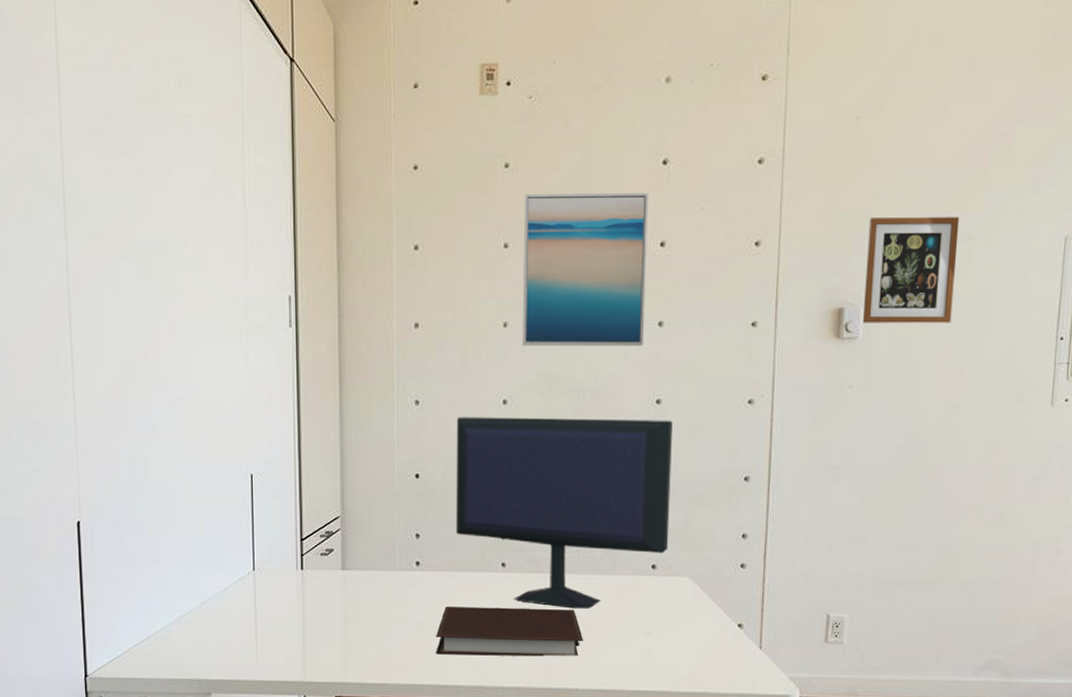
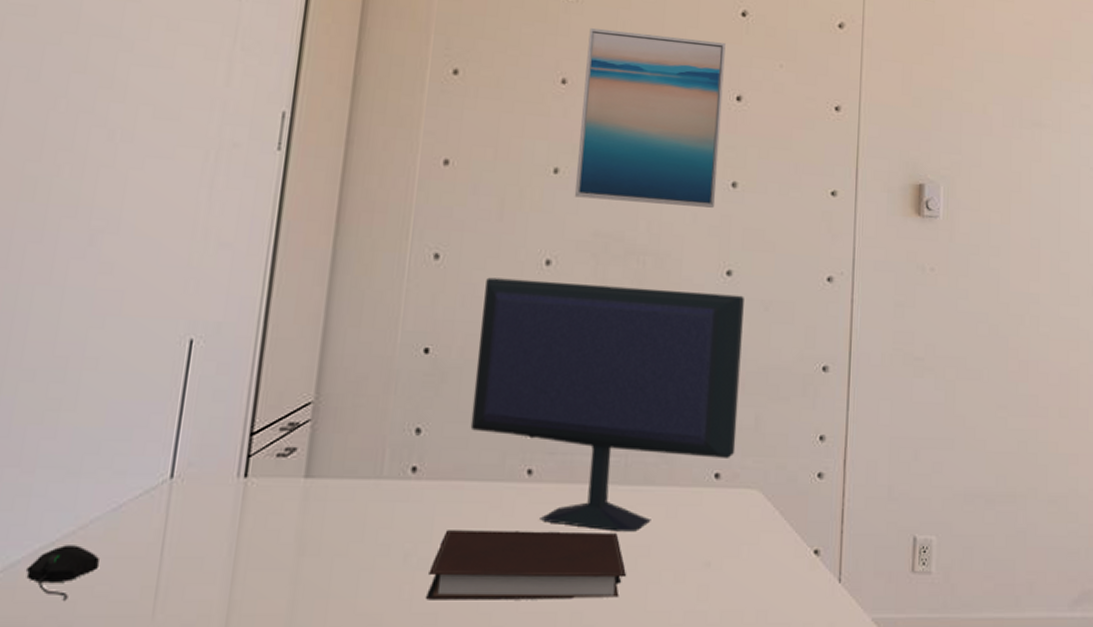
computer mouse: none [175,614,218,649] -> present [25,545,99,600]
picture frame: present [863,217,960,323] -> none [943,95,1030,209]

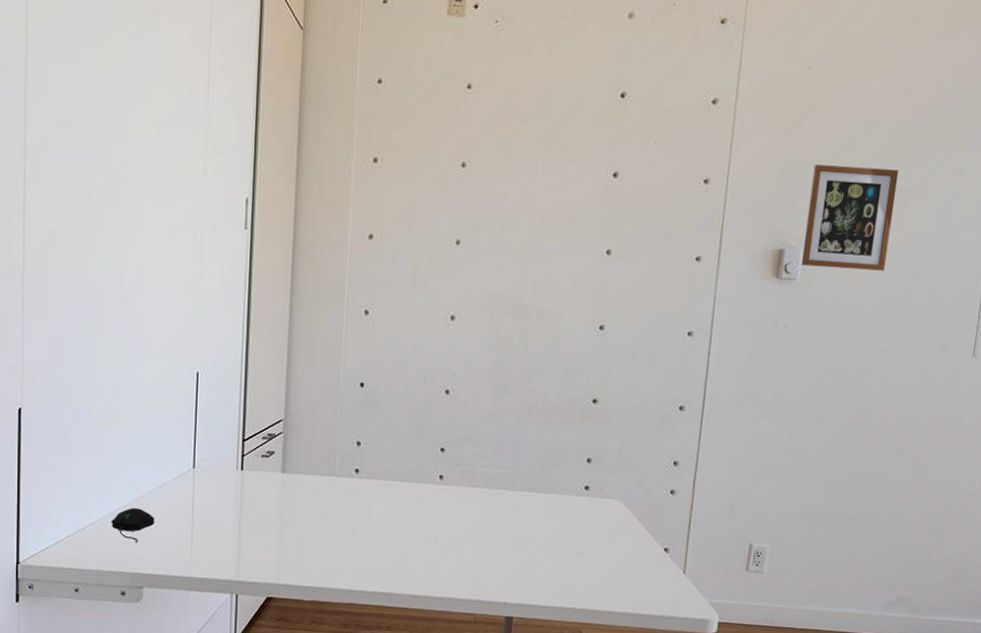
notebook: present [426,530,627,600] -> none [369,515,515,571]
computer monitor: present [470,277,744,532] -> none [396,329,614,525]
wall art: present [574,28,726,208] -> none [473,116,605,272]
picture frame: none [943,95,1030,209] -> present [802,164,899,271]

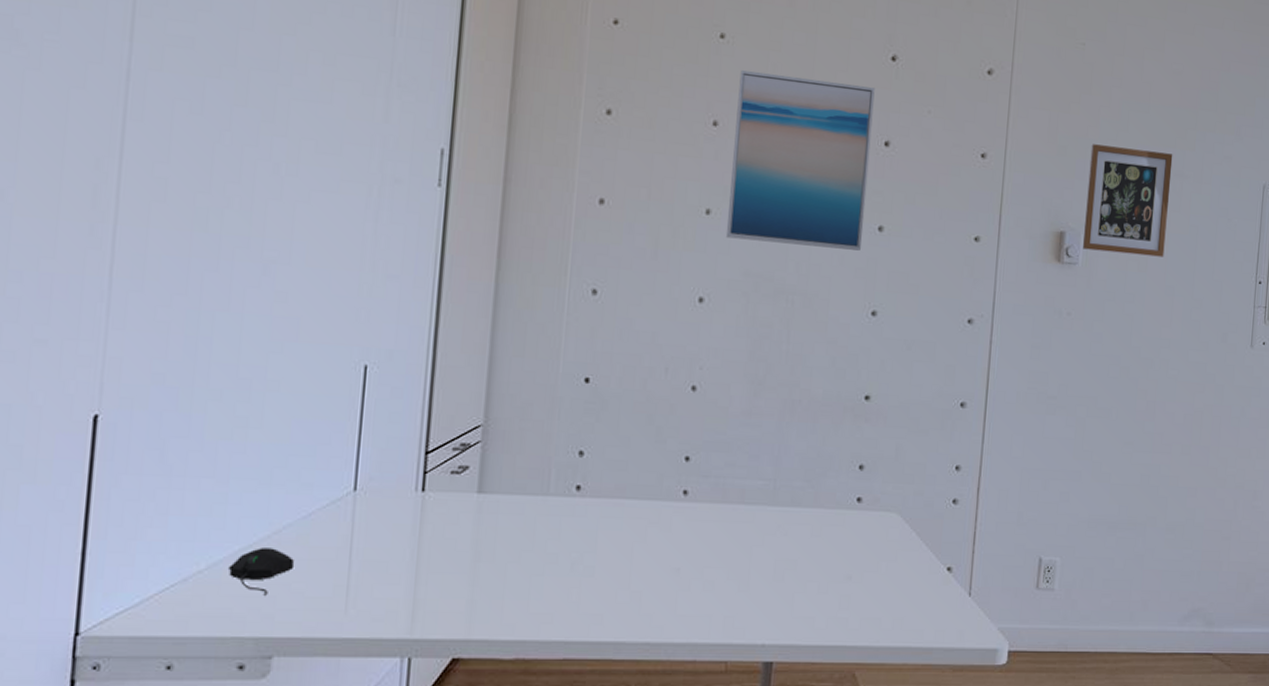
wall art: none [473,116,605,272] -> present [725,70,875,251]

